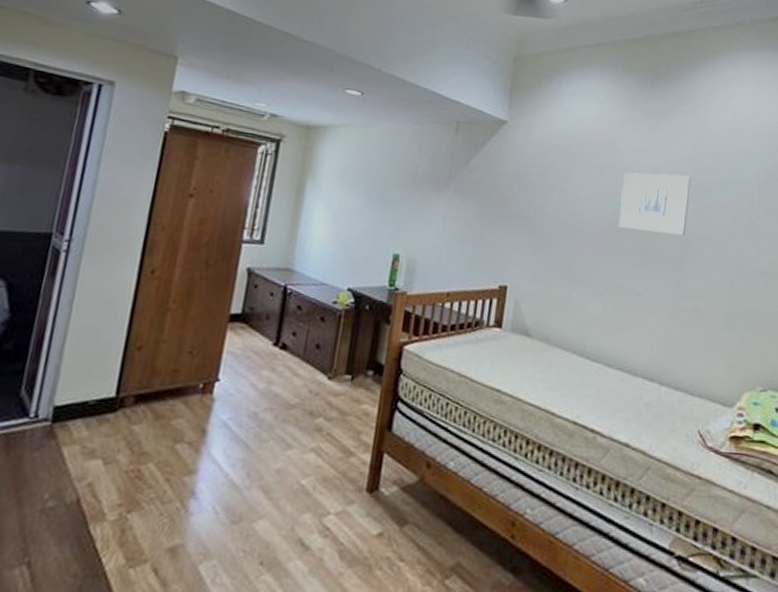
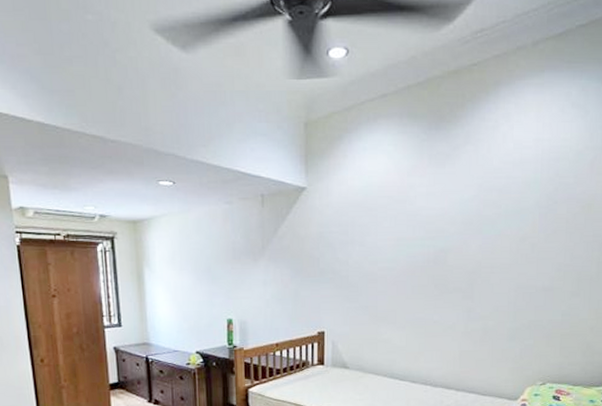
wall art: present [618,172,691,236] -> none [413,211,477,268]

